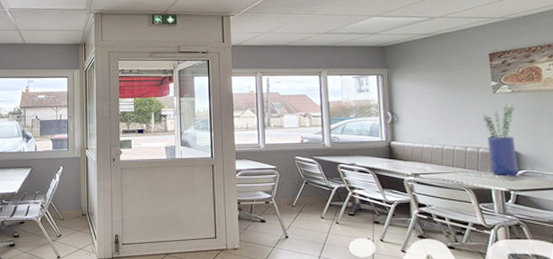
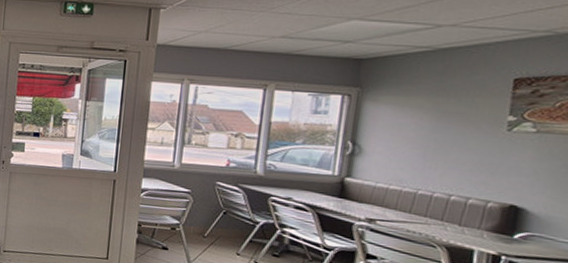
vase: present [482,104,519,176] -> none [479,146,536,239]

